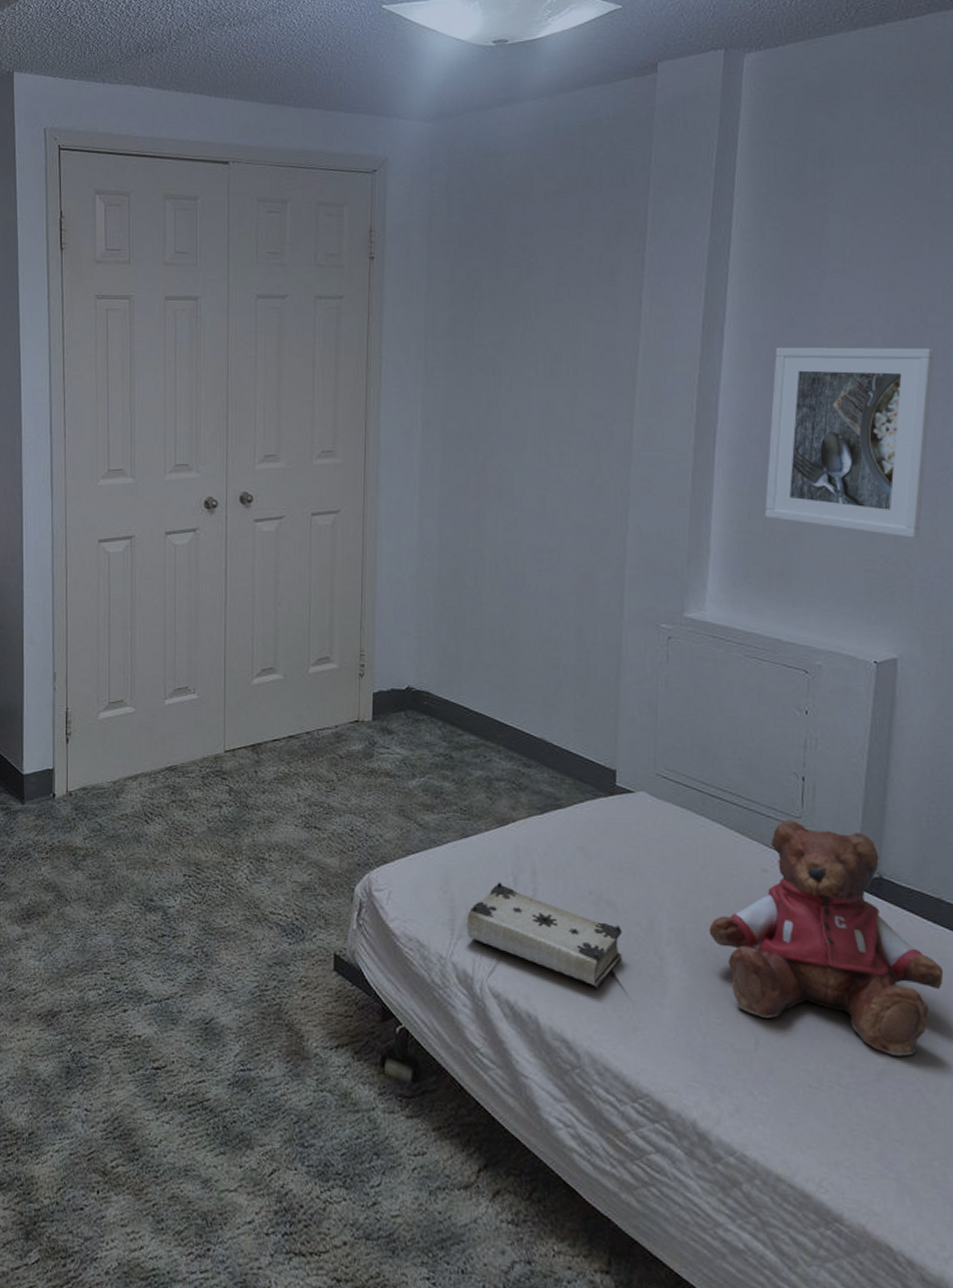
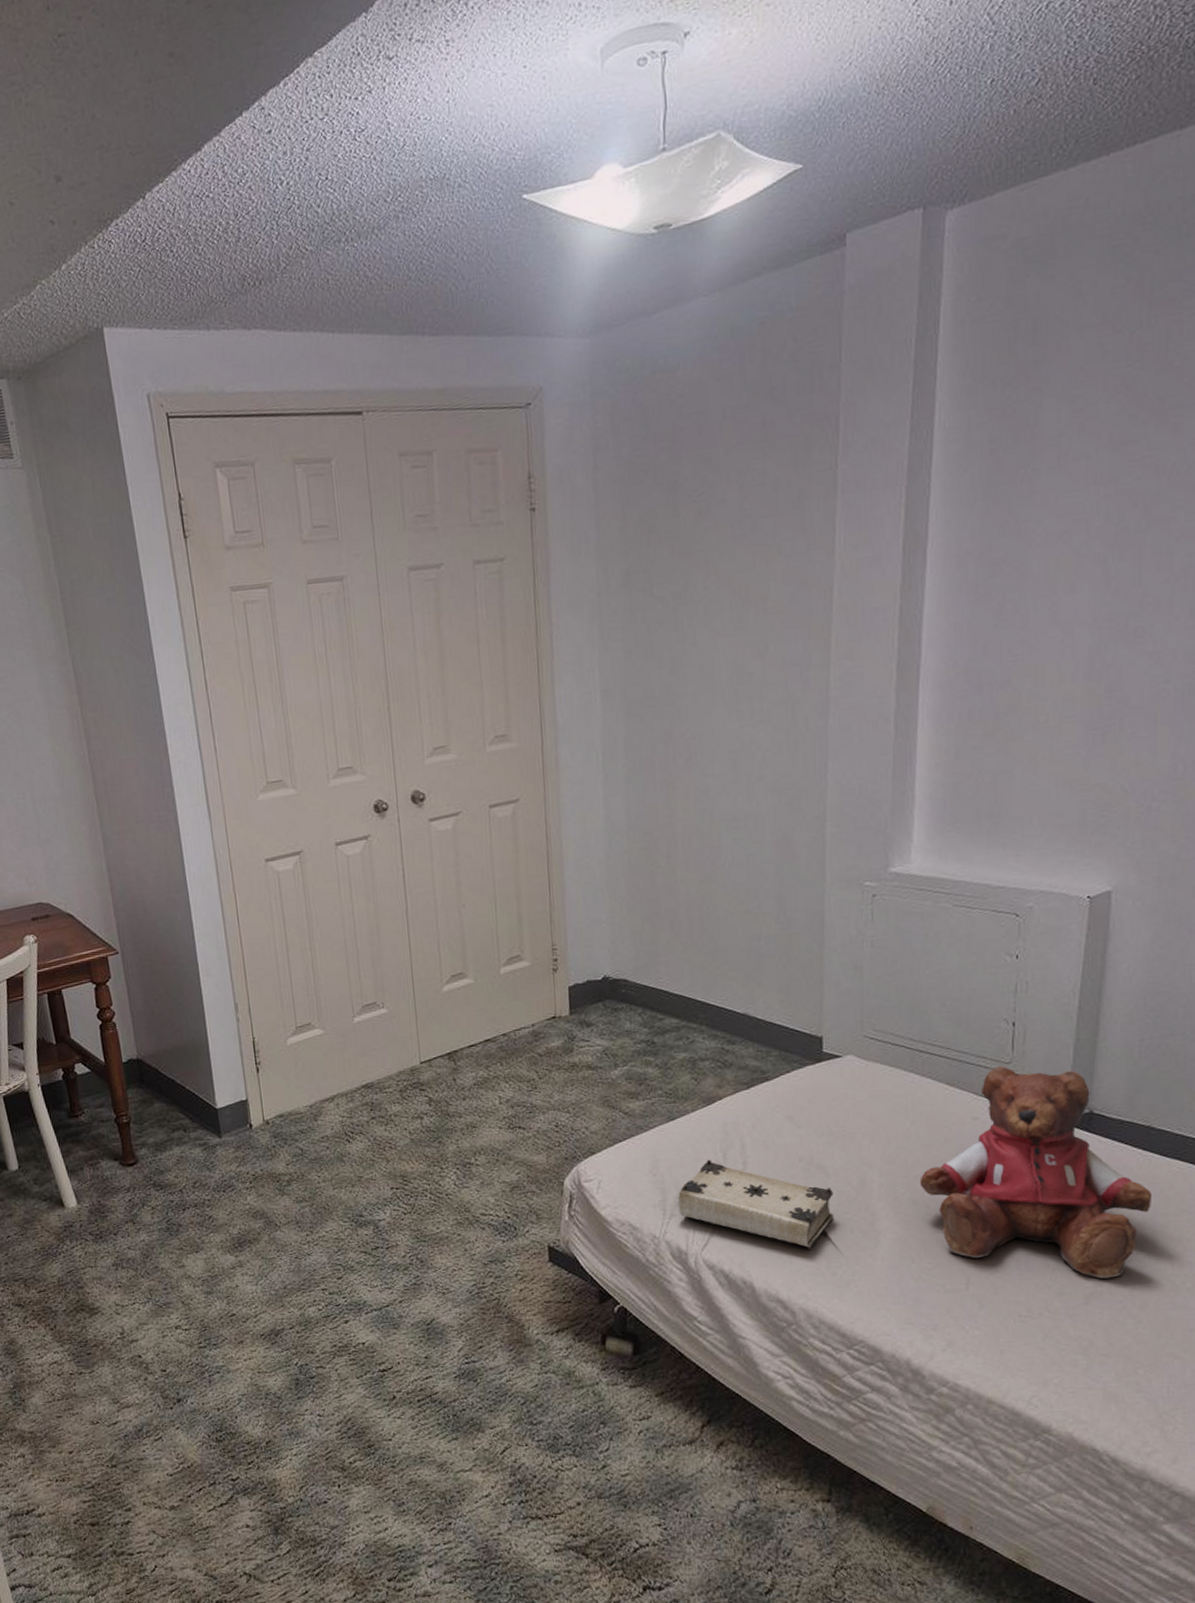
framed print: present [764,346,935,538] -> none [972,546,1158,762]

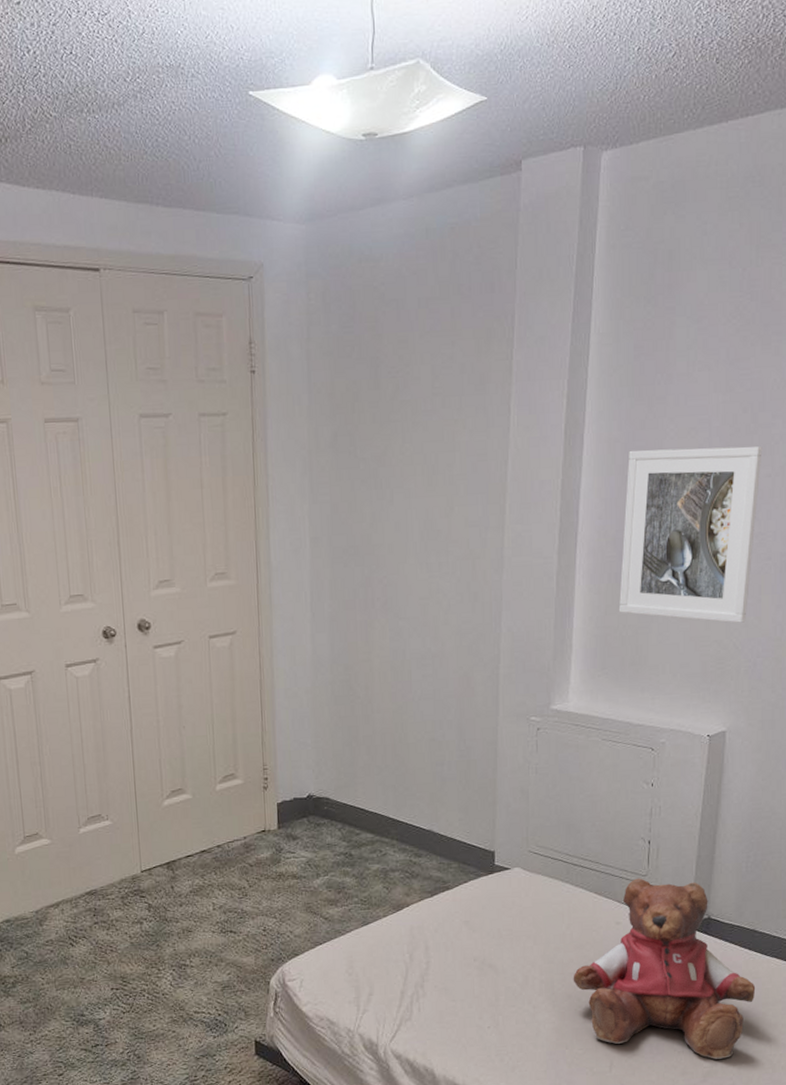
book: present [677,1159,834,1249] -> none [370,960,503,1039]
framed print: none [972,546,1158,762] -> present [618,446,762,623]

